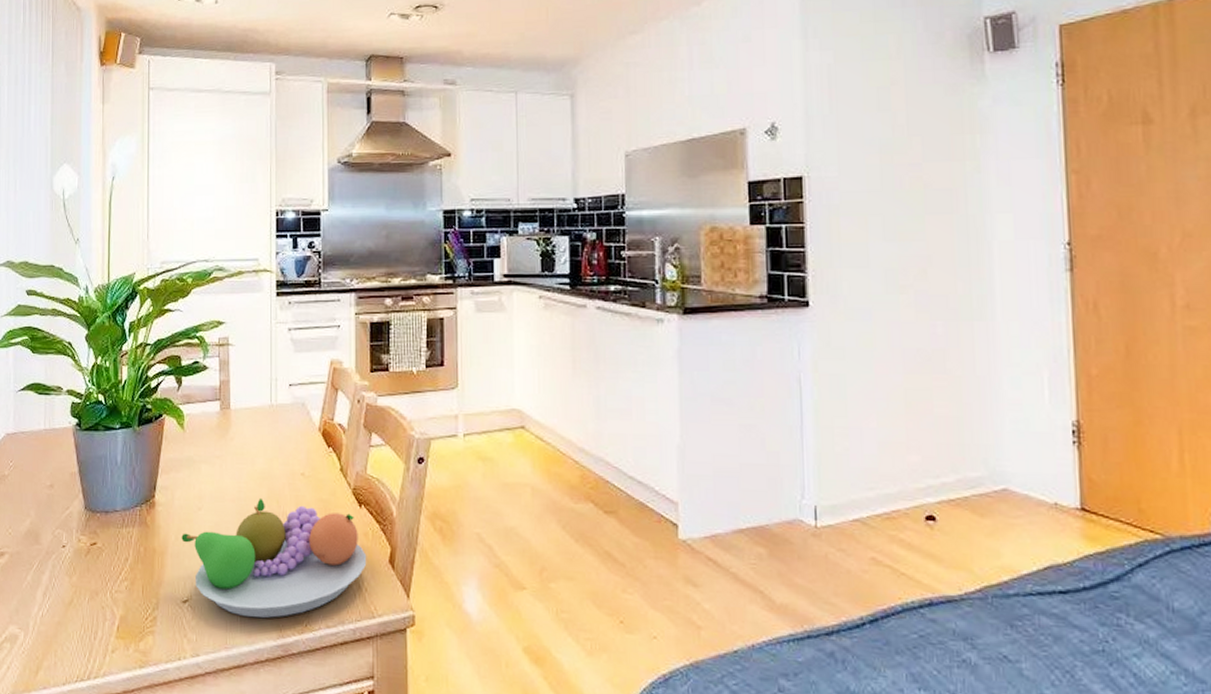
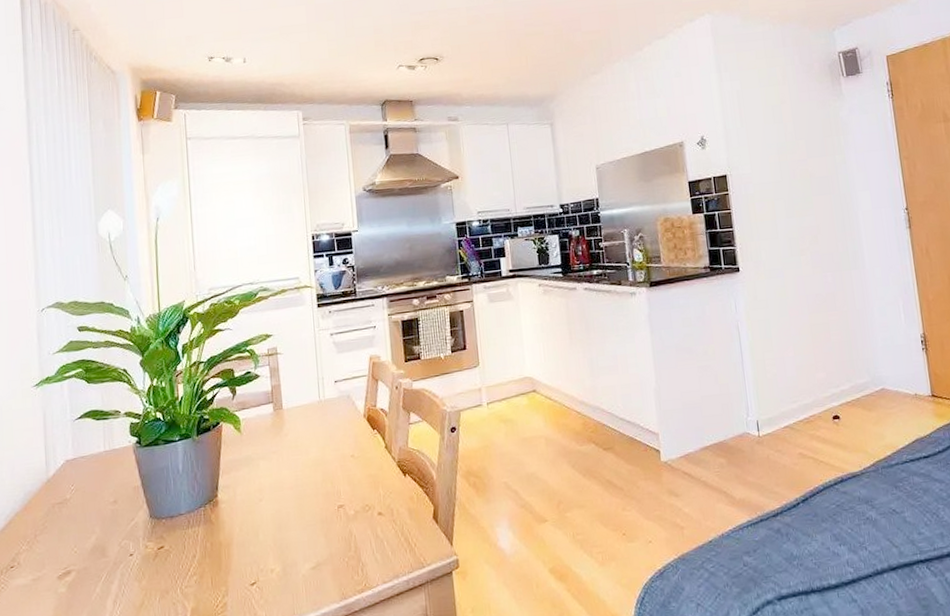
fruit bowl: present [181,497,367,619] -> none [245,481,414,588]

